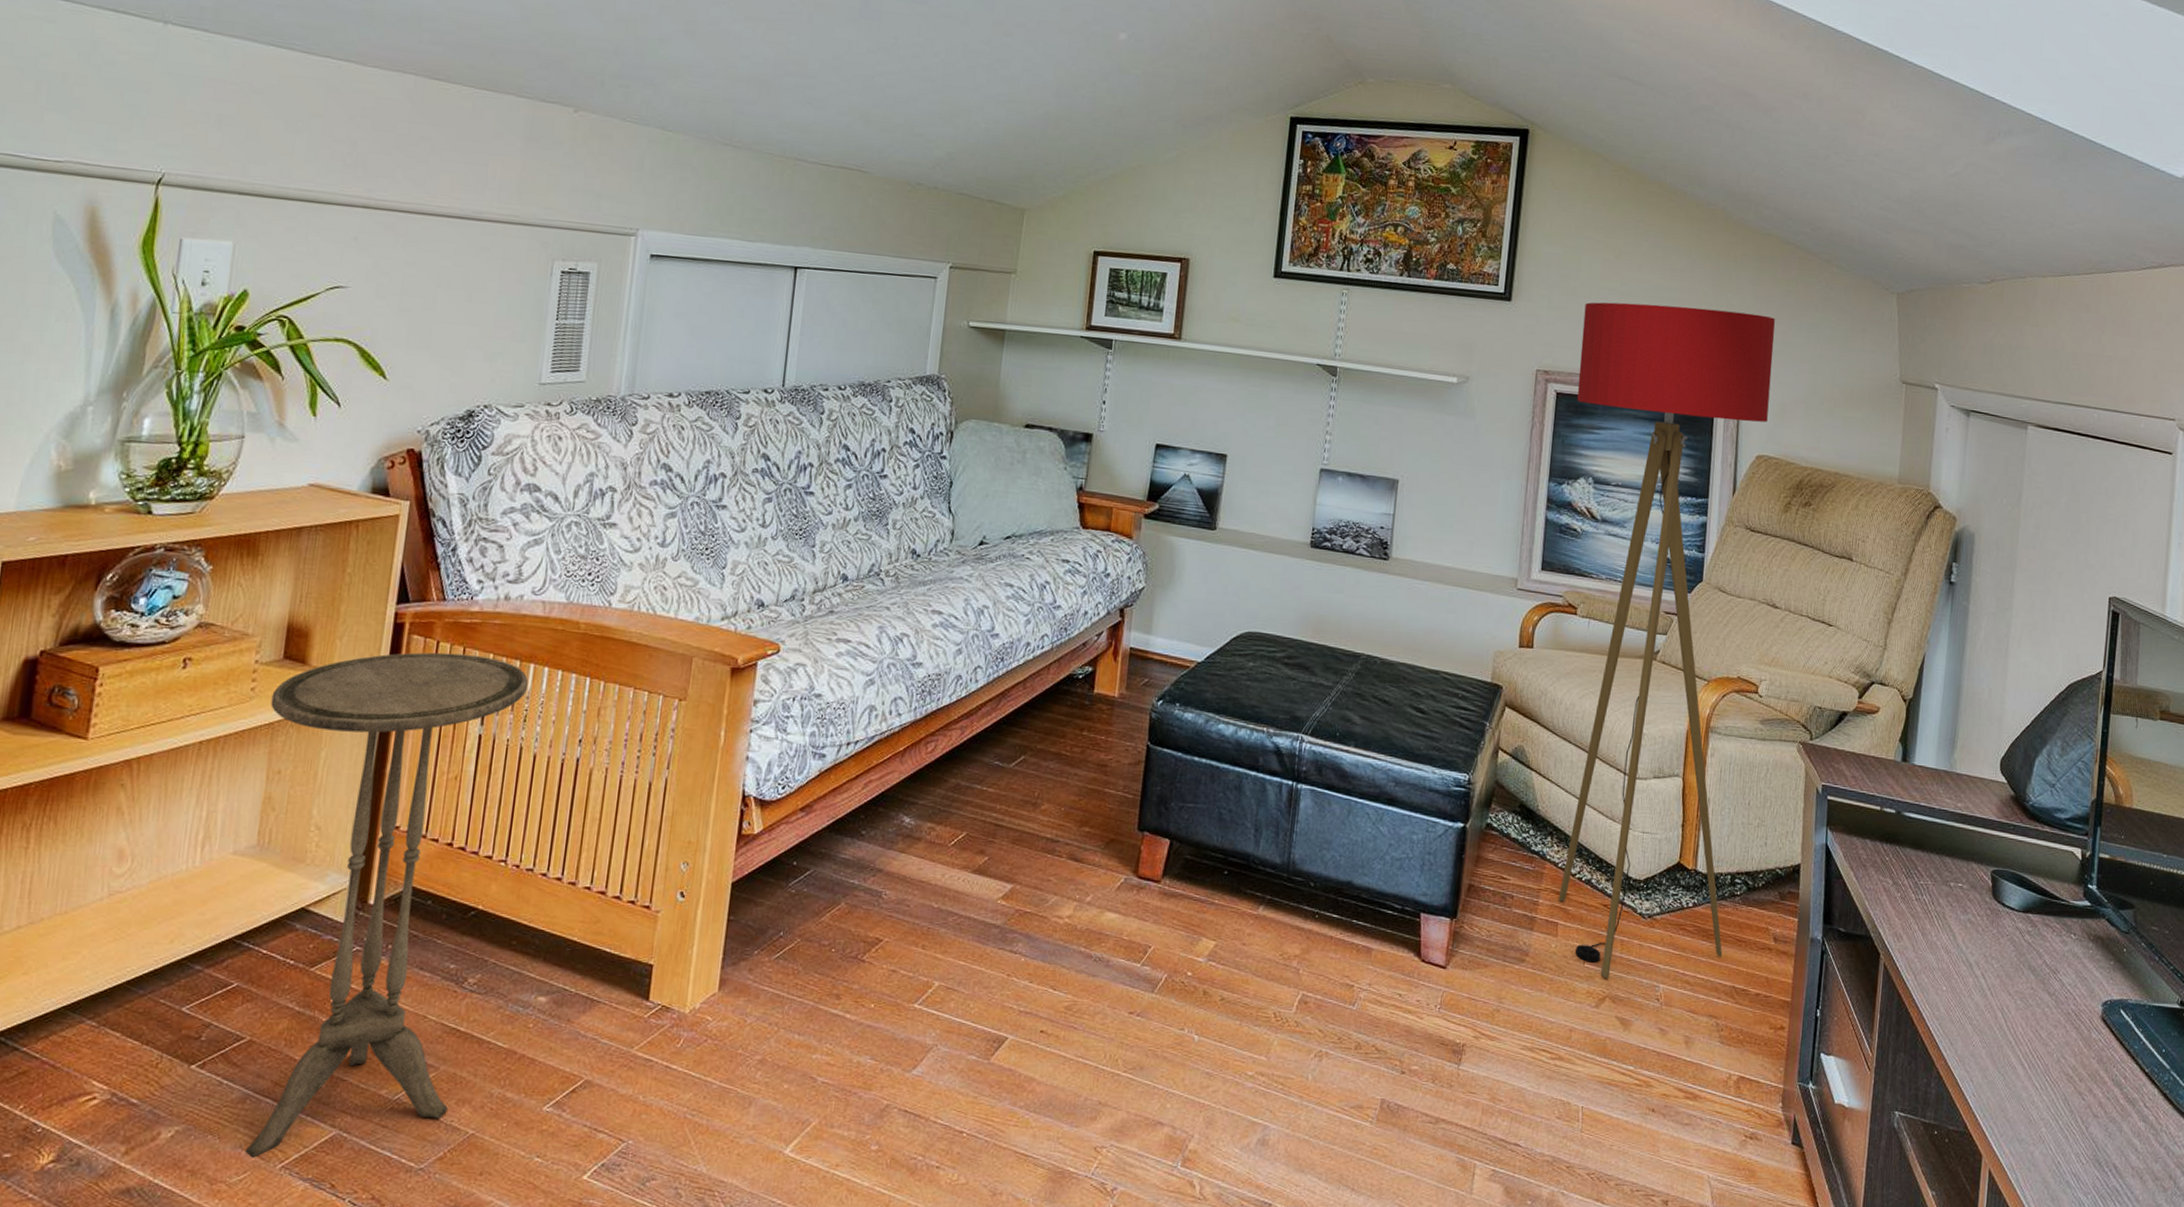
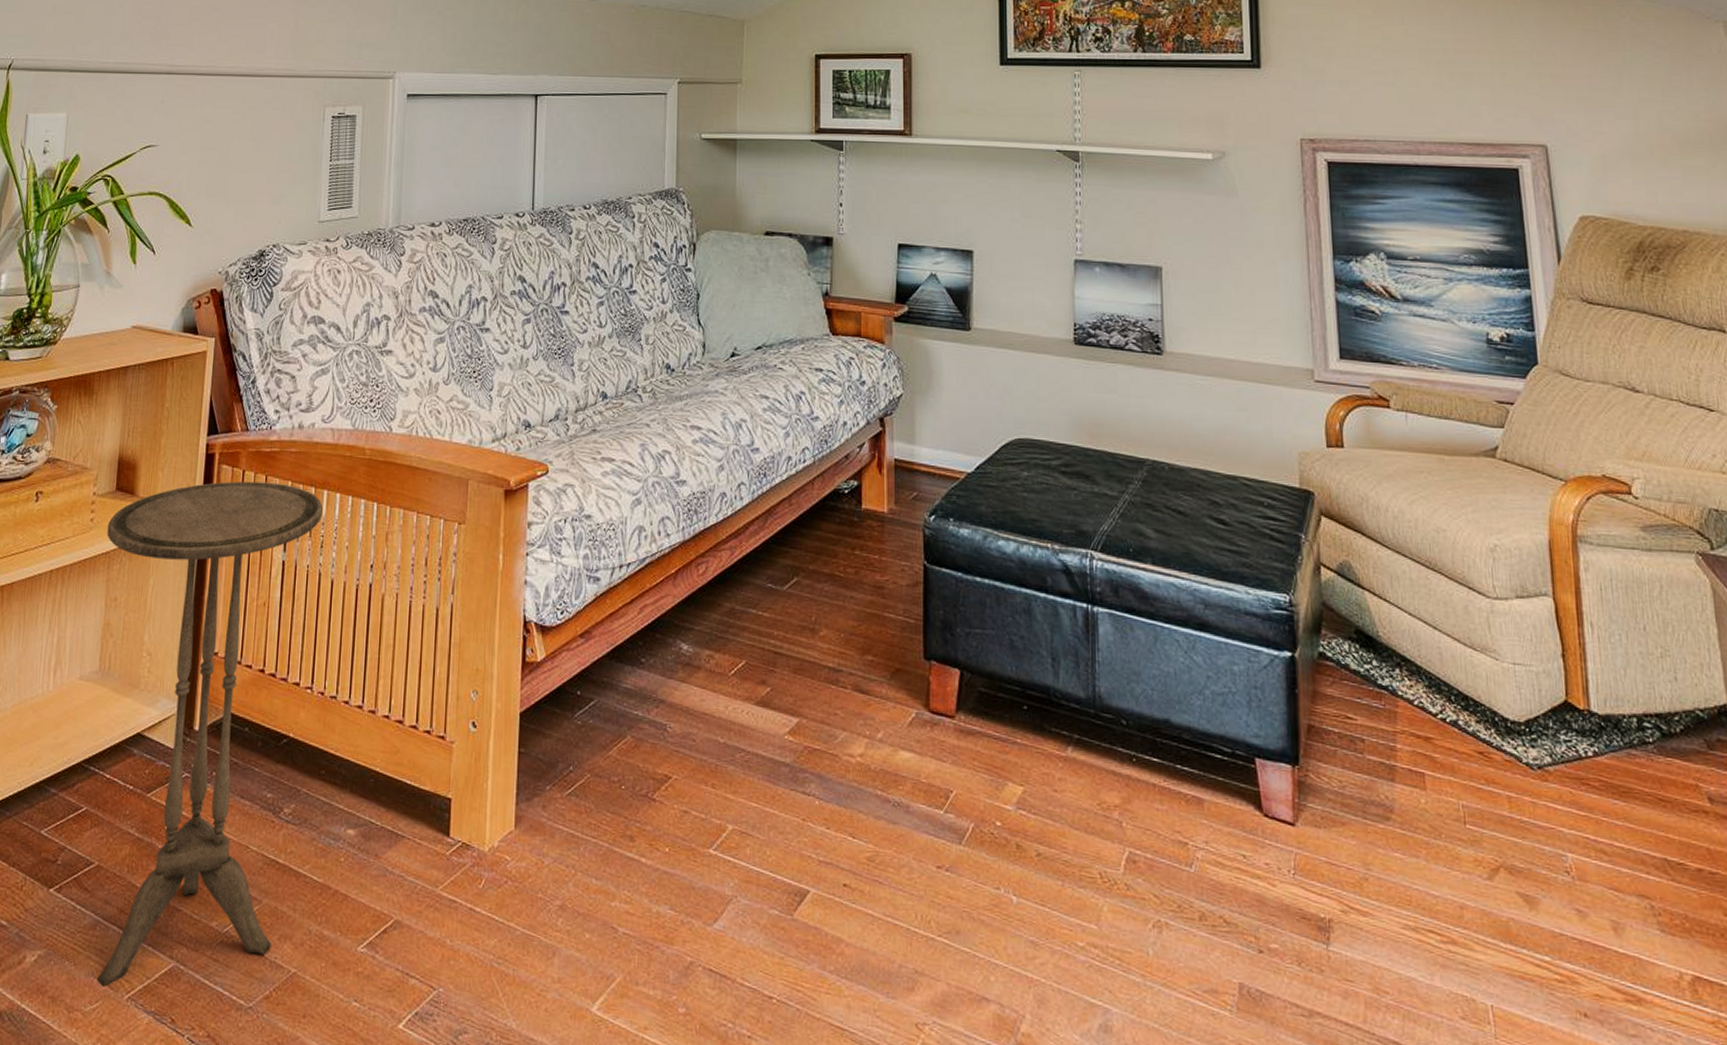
floor lamp: present [1558,302,1775,979] -> none [1345,57,1644,845]

